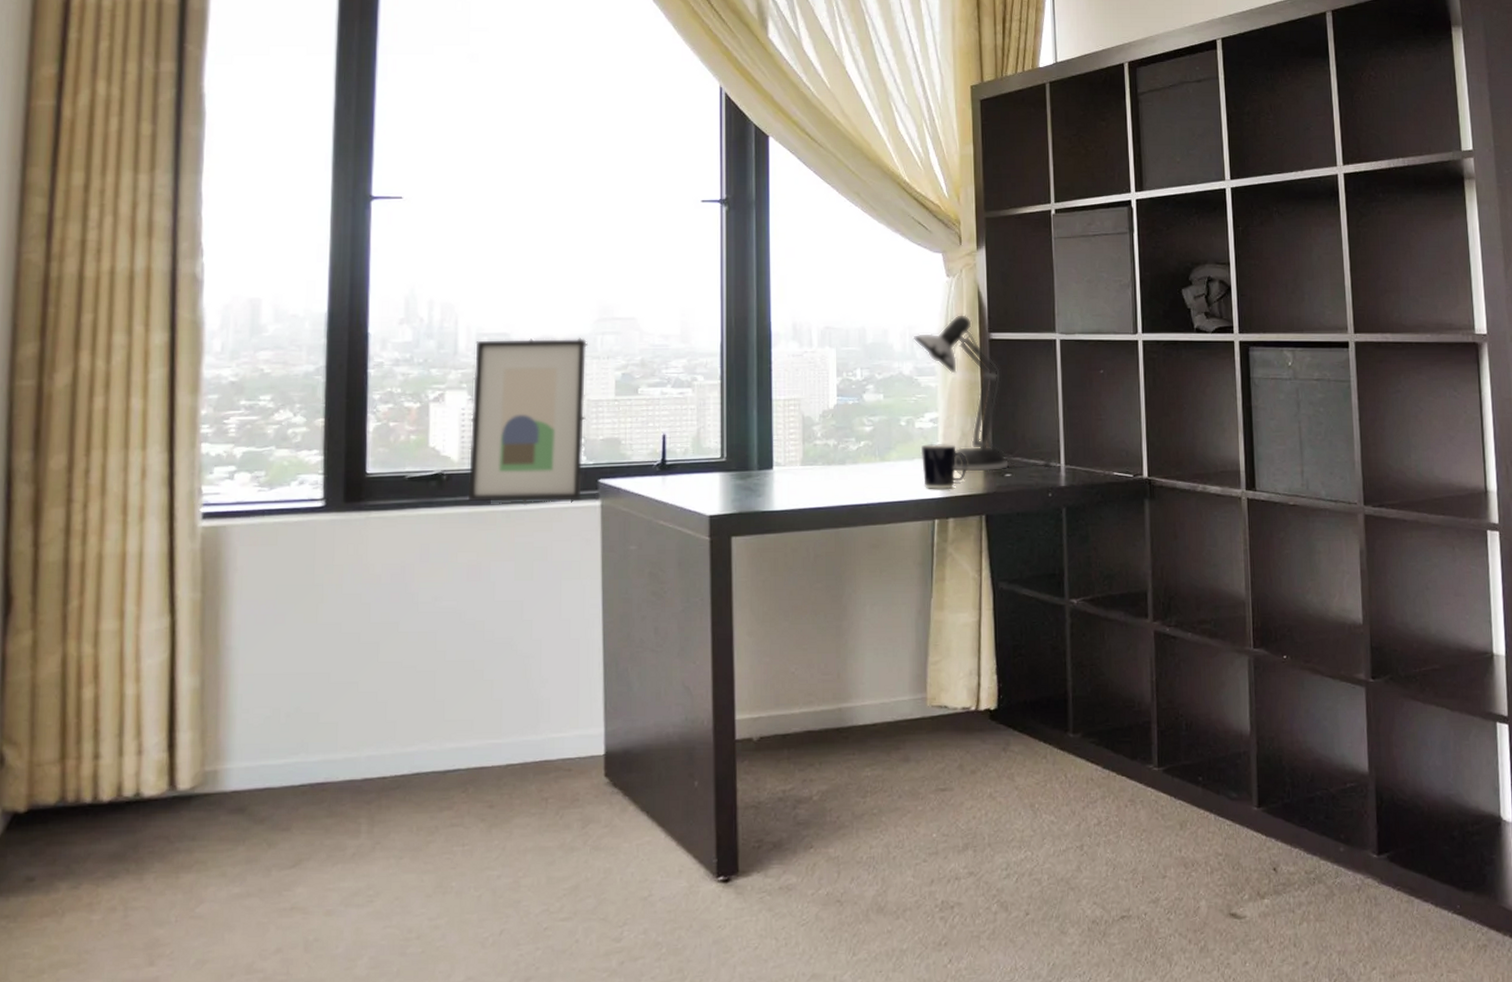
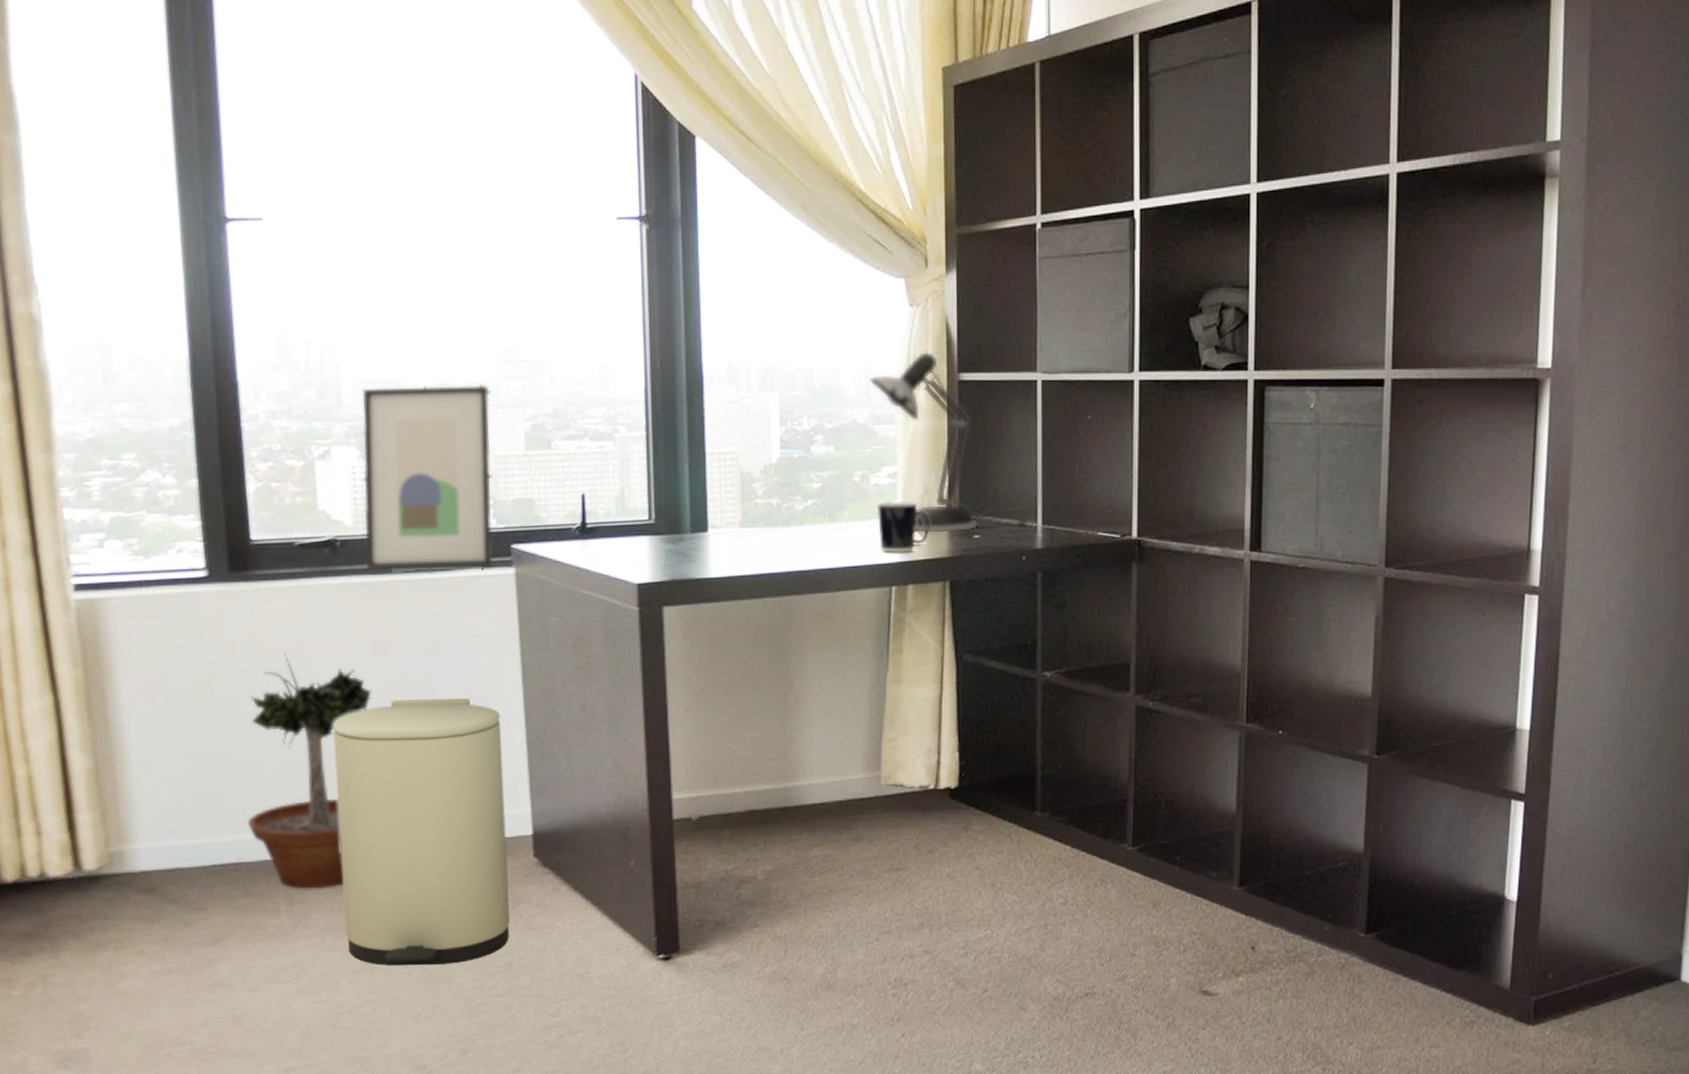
potted tree: none [337,578,465,809] -> present [247,653,372,889]
pedal bin: none [422,622,581,888] -> present [332,698,510,965]

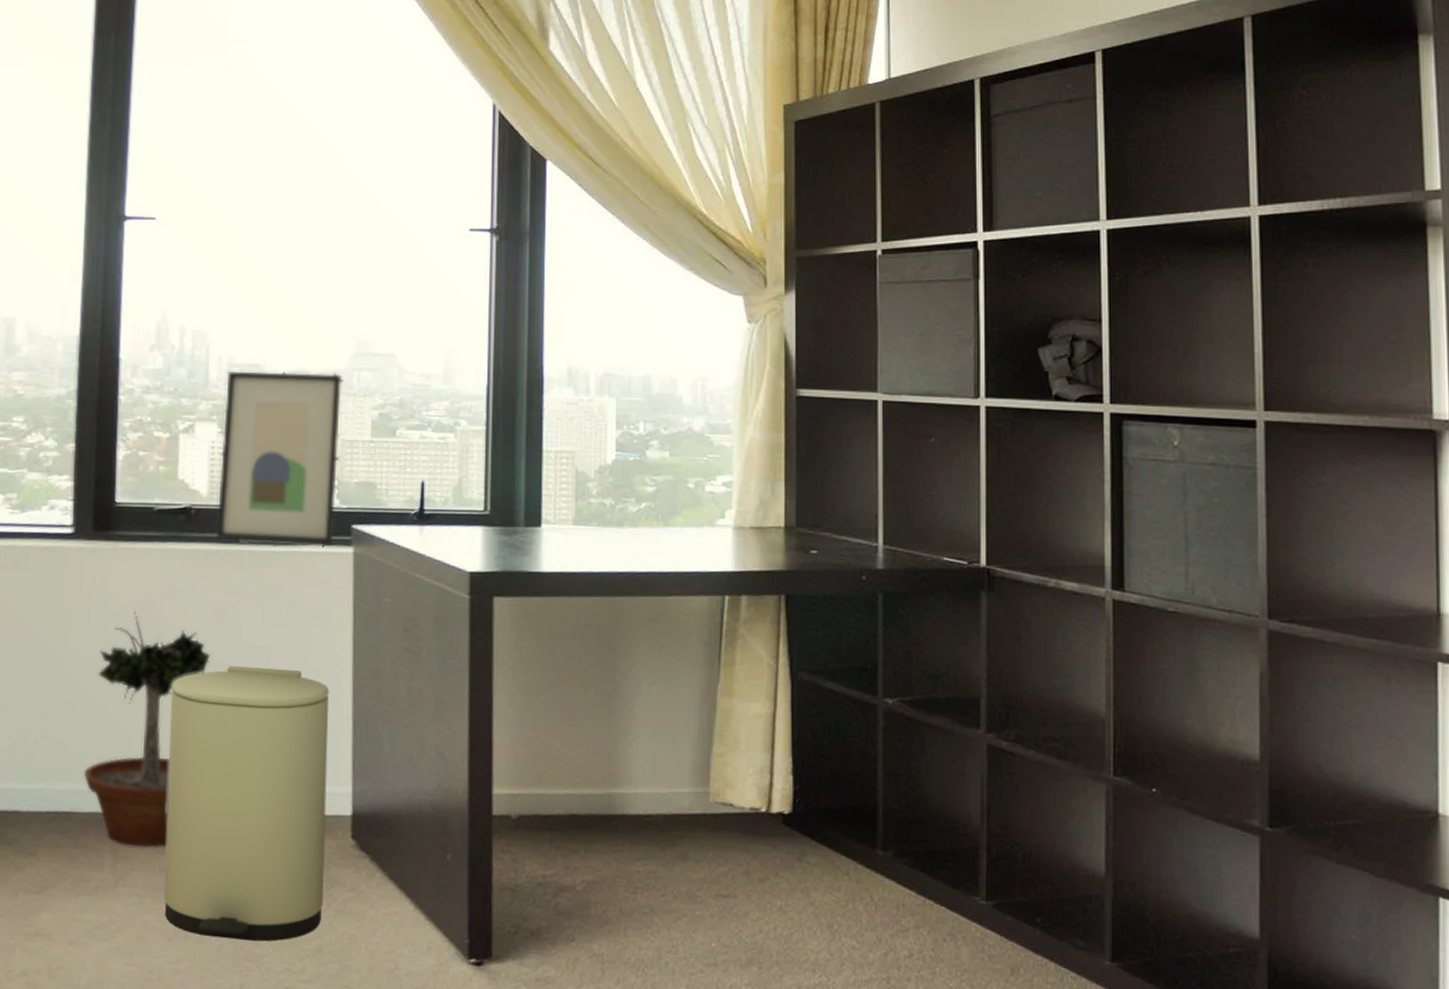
desk lamp: present [868,351,1032,535] -> none [705,365,872,548]
mug: present [876,501,931,554] -> none [711,510,766,563]

